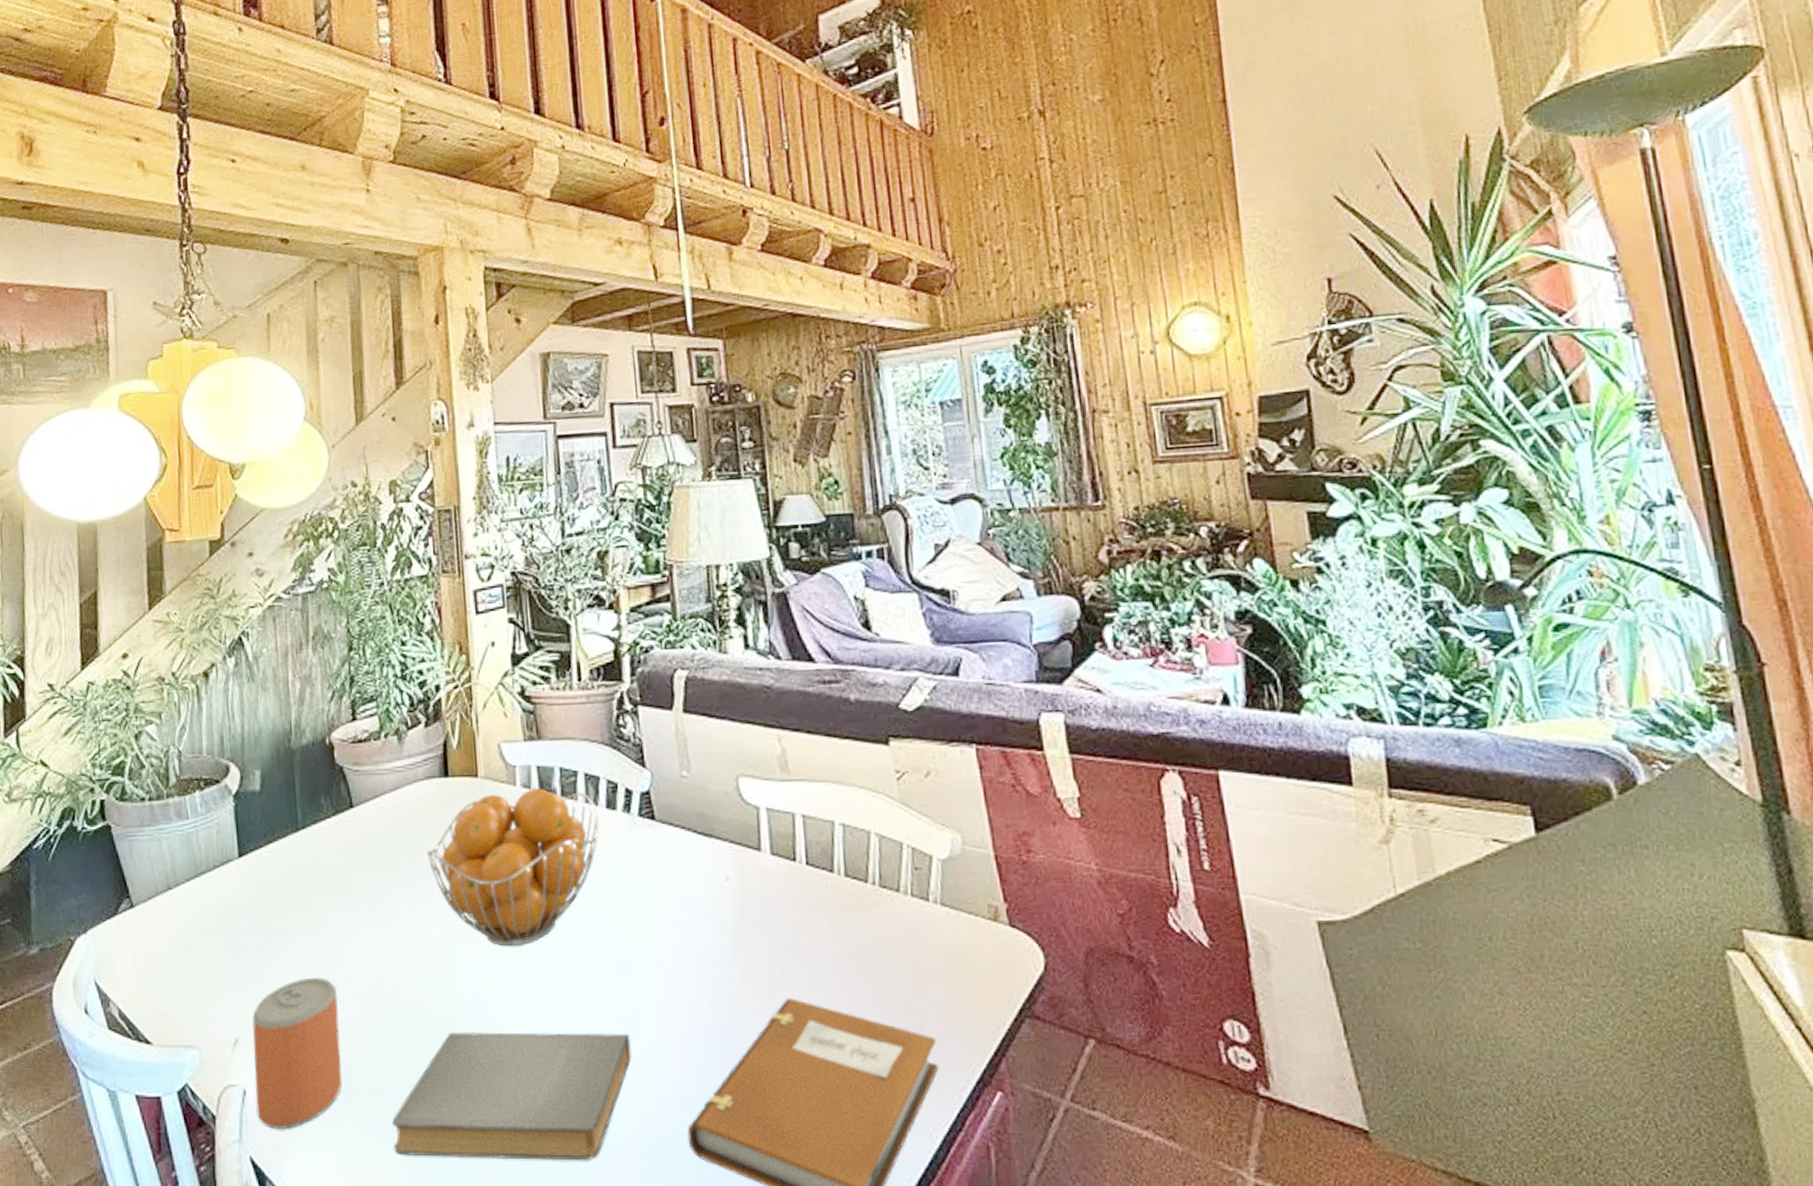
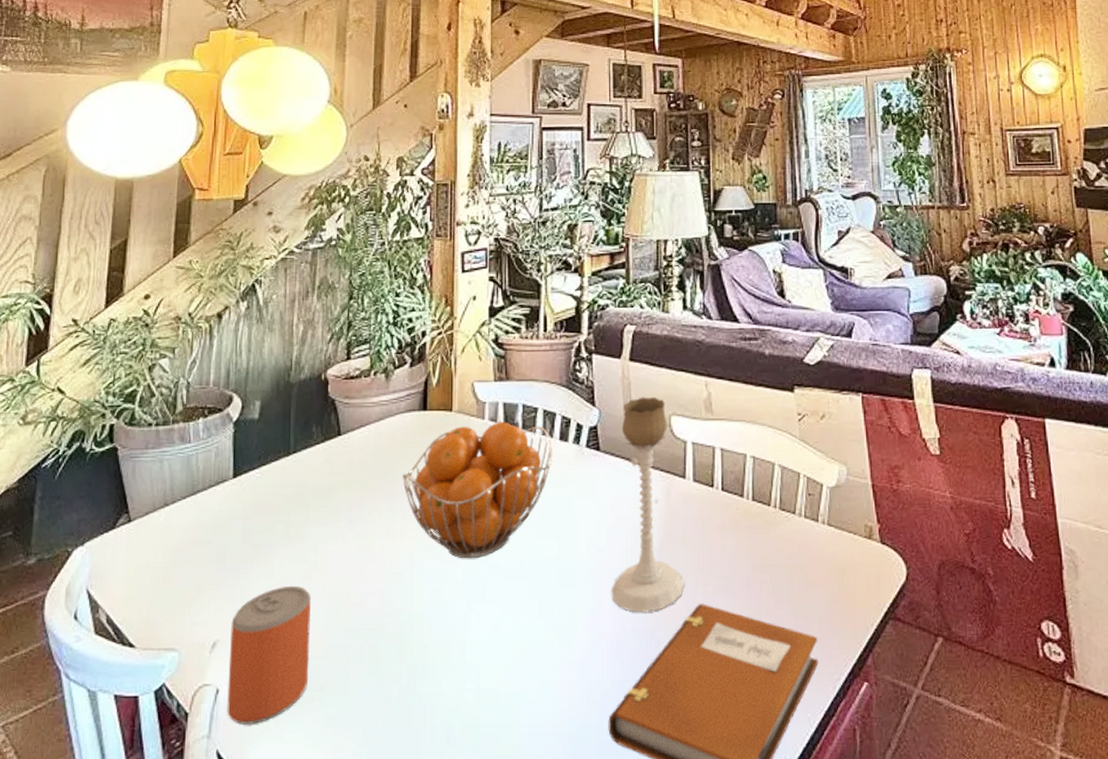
book: present [392,1031,632,1161] -> none [350,634,565,749]
candle holder: none [680,754,768,1008] -> present [611,397,685,613]

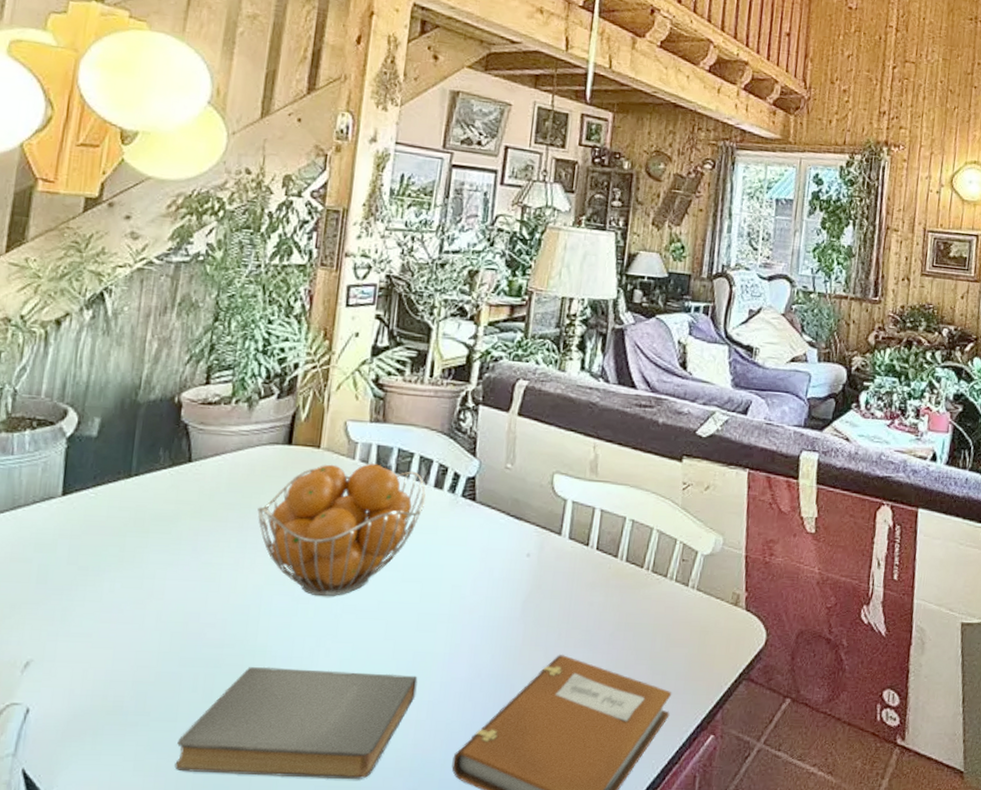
beverage can: present [227,585,312,726] -> none [37,610,143,746]
book: none [350,634,565,749] -> present [174,666,418,780]
candle holder: present [611,397,685,613] -> none [470,452,550,660]

